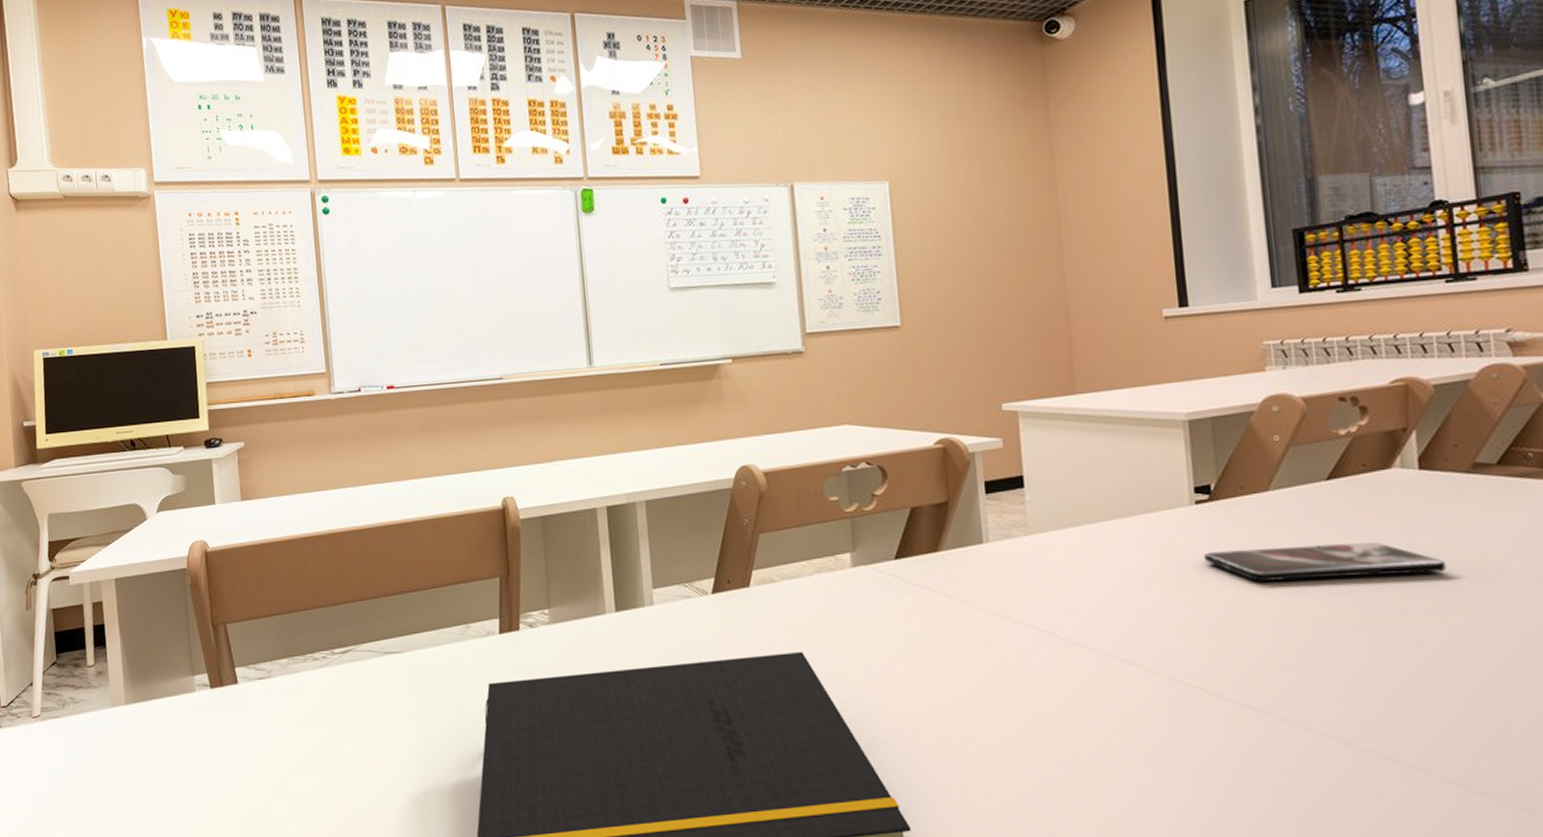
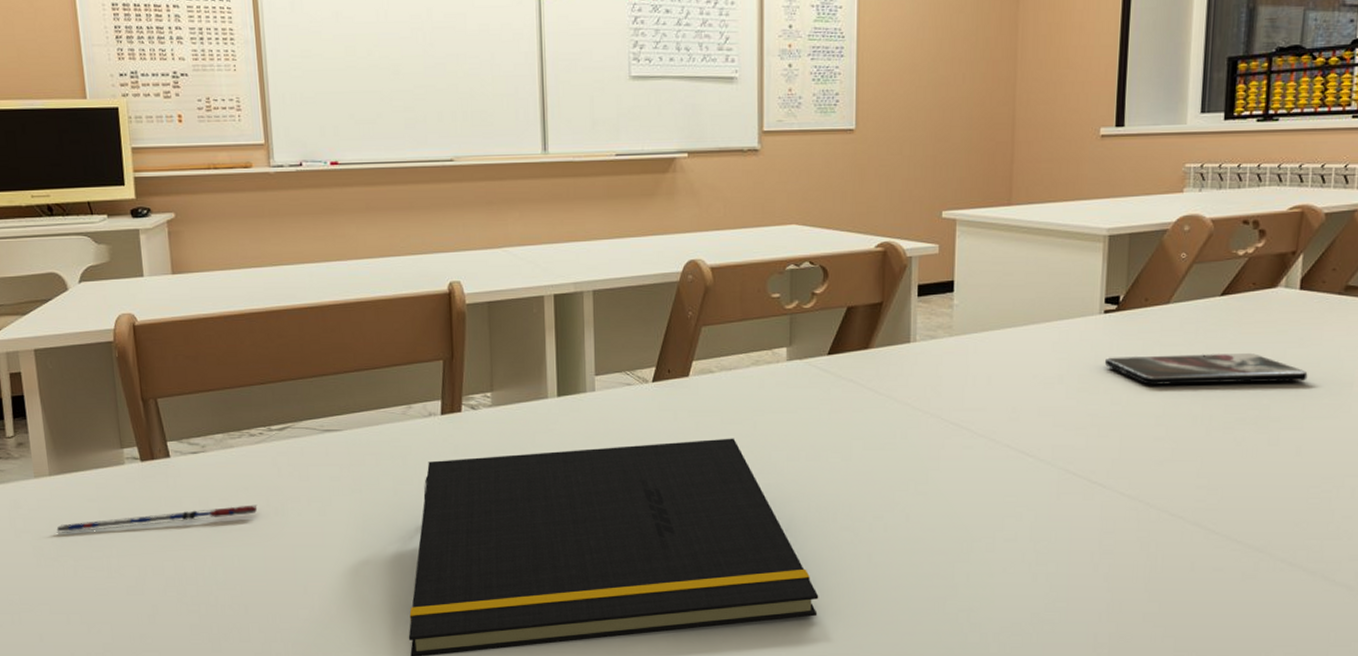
pen: none [130,731,321,765] -> present [56,505,258,534]

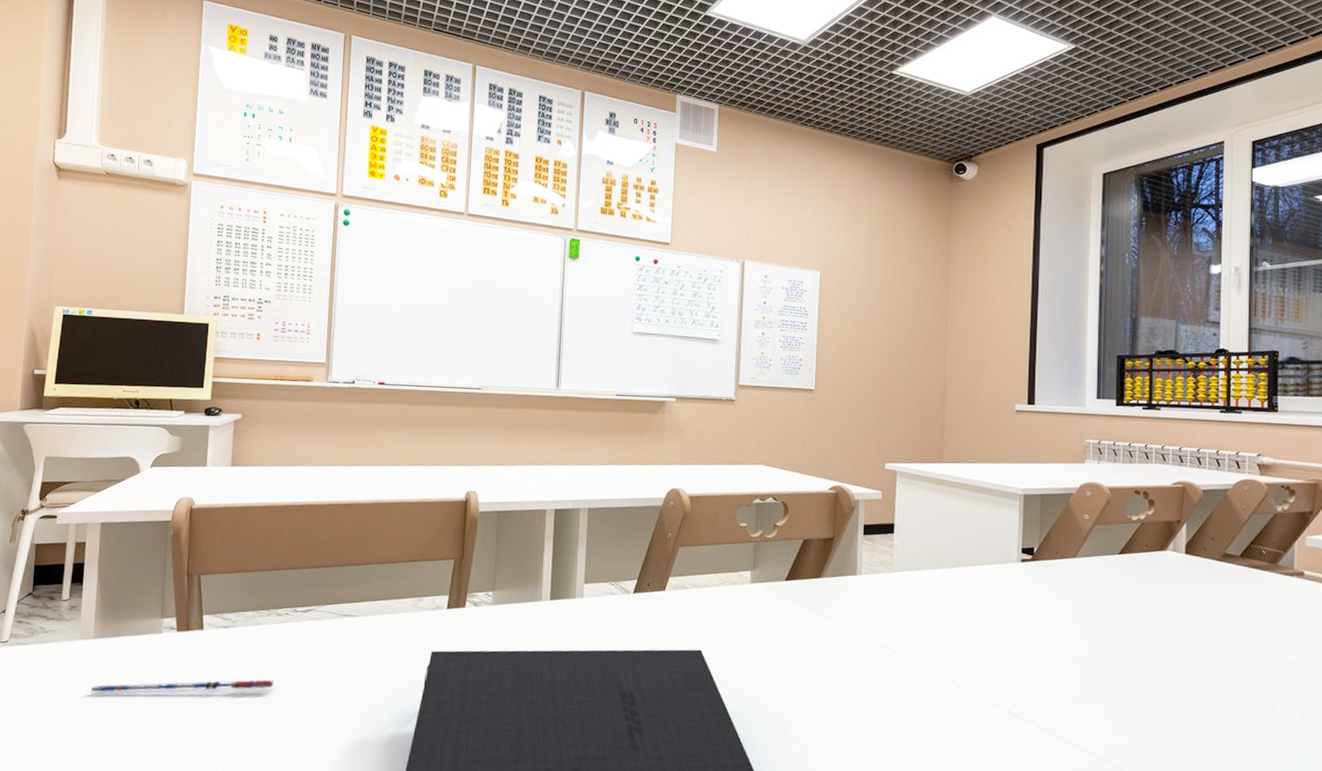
smartphone: present [1104,353,1308,385] -> none [1022,601,1196,636]

